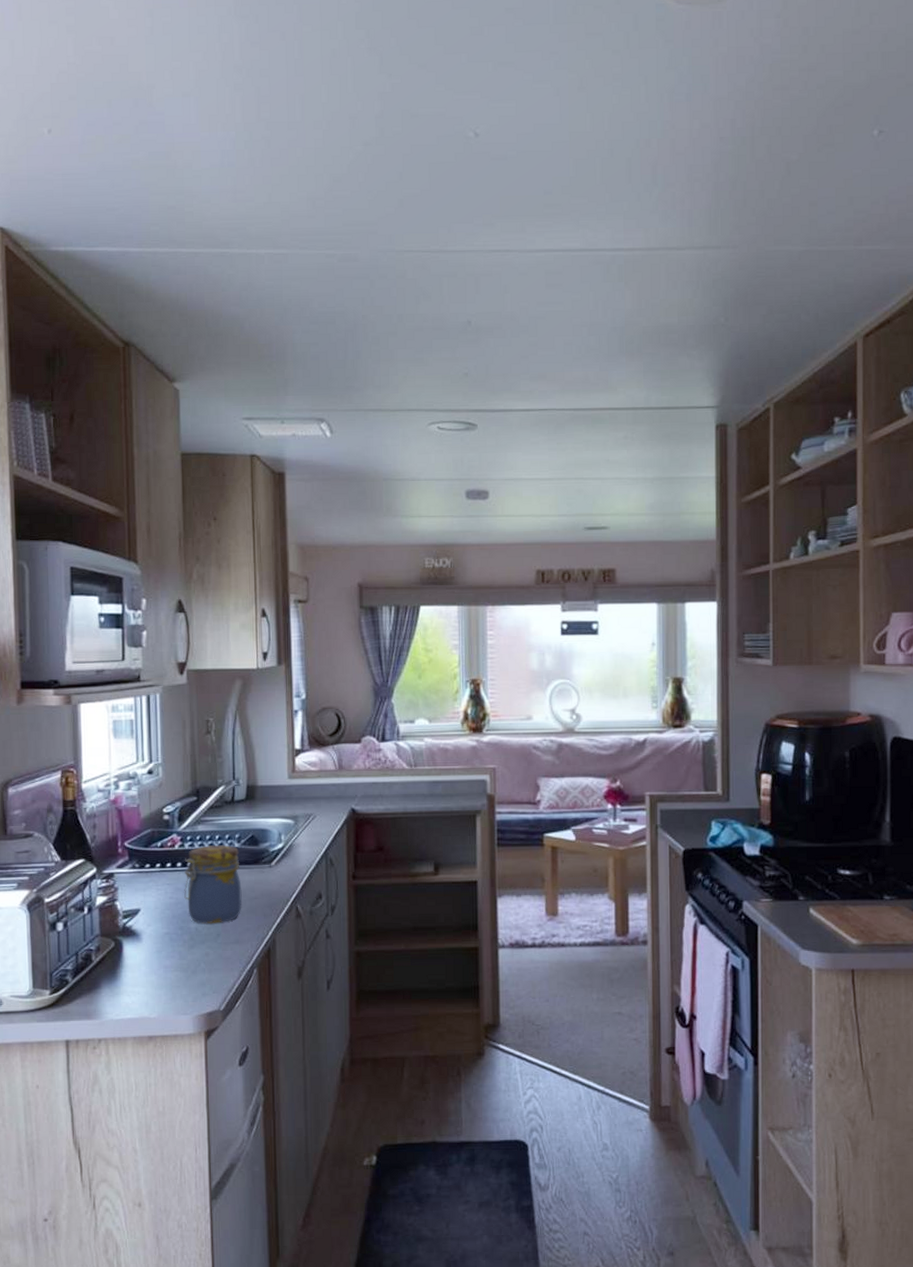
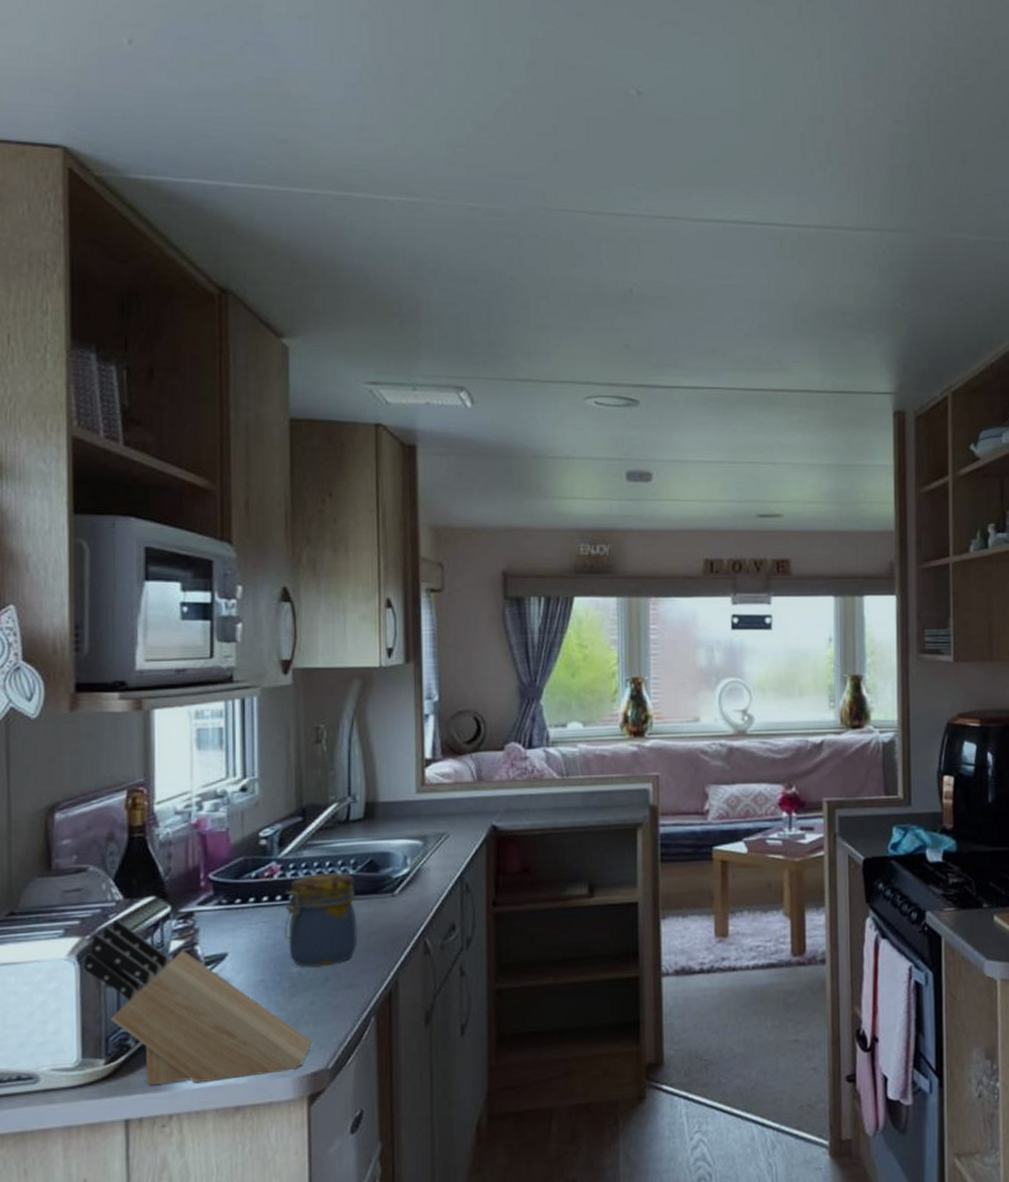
knife block: none [32,877,207,1015] -> present [83,919,312,1086]

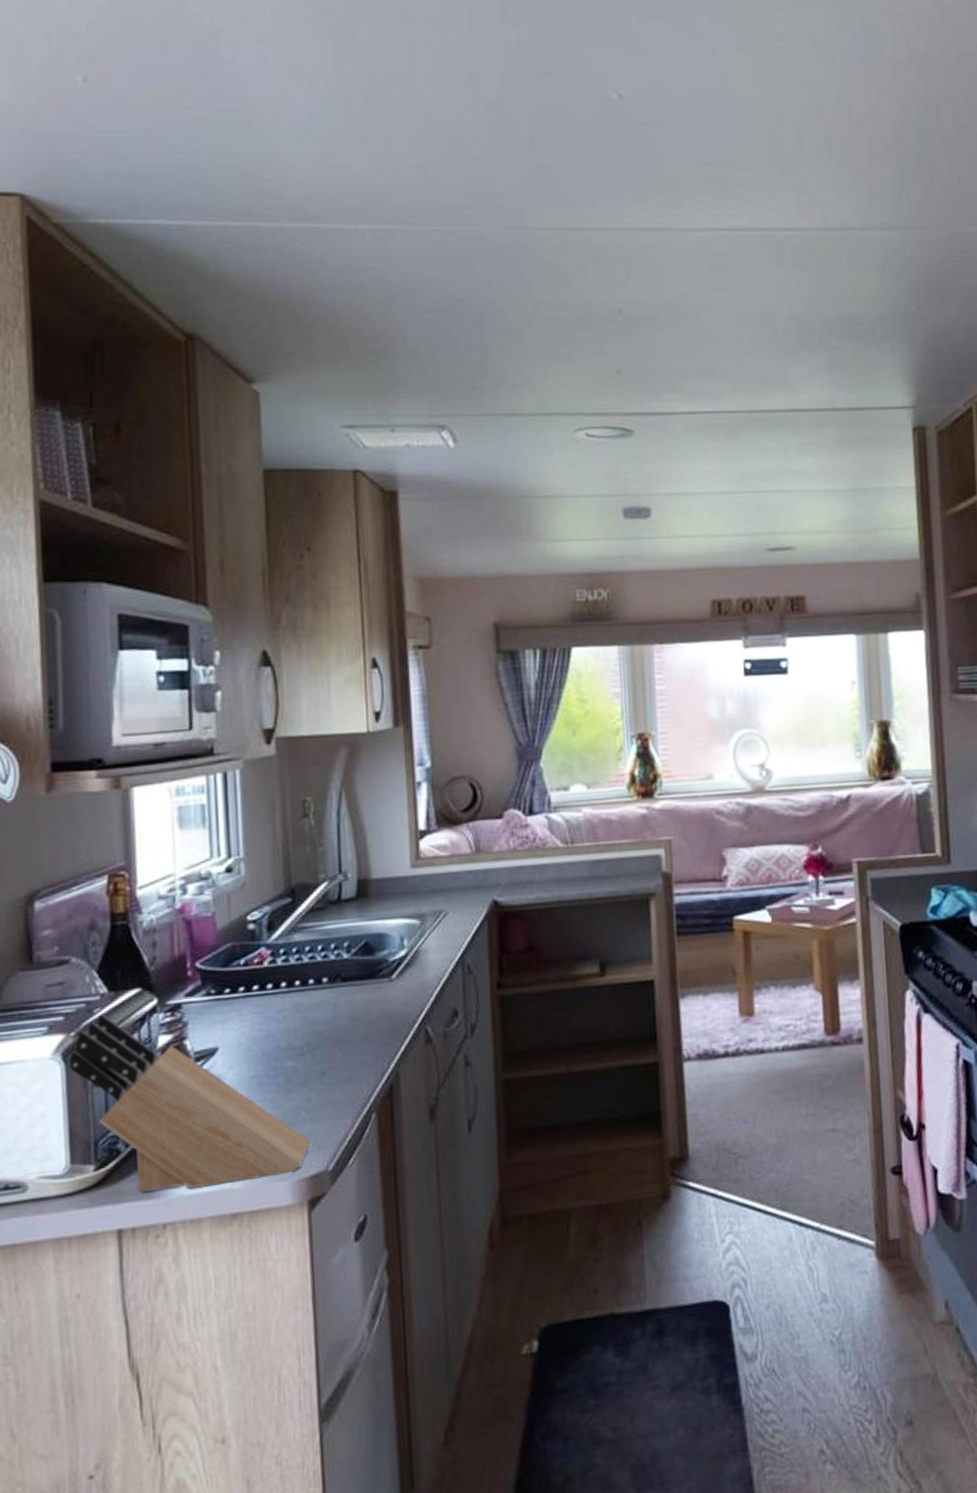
jar: present [283,872,357,967] -> none [275,956,355,1060]

